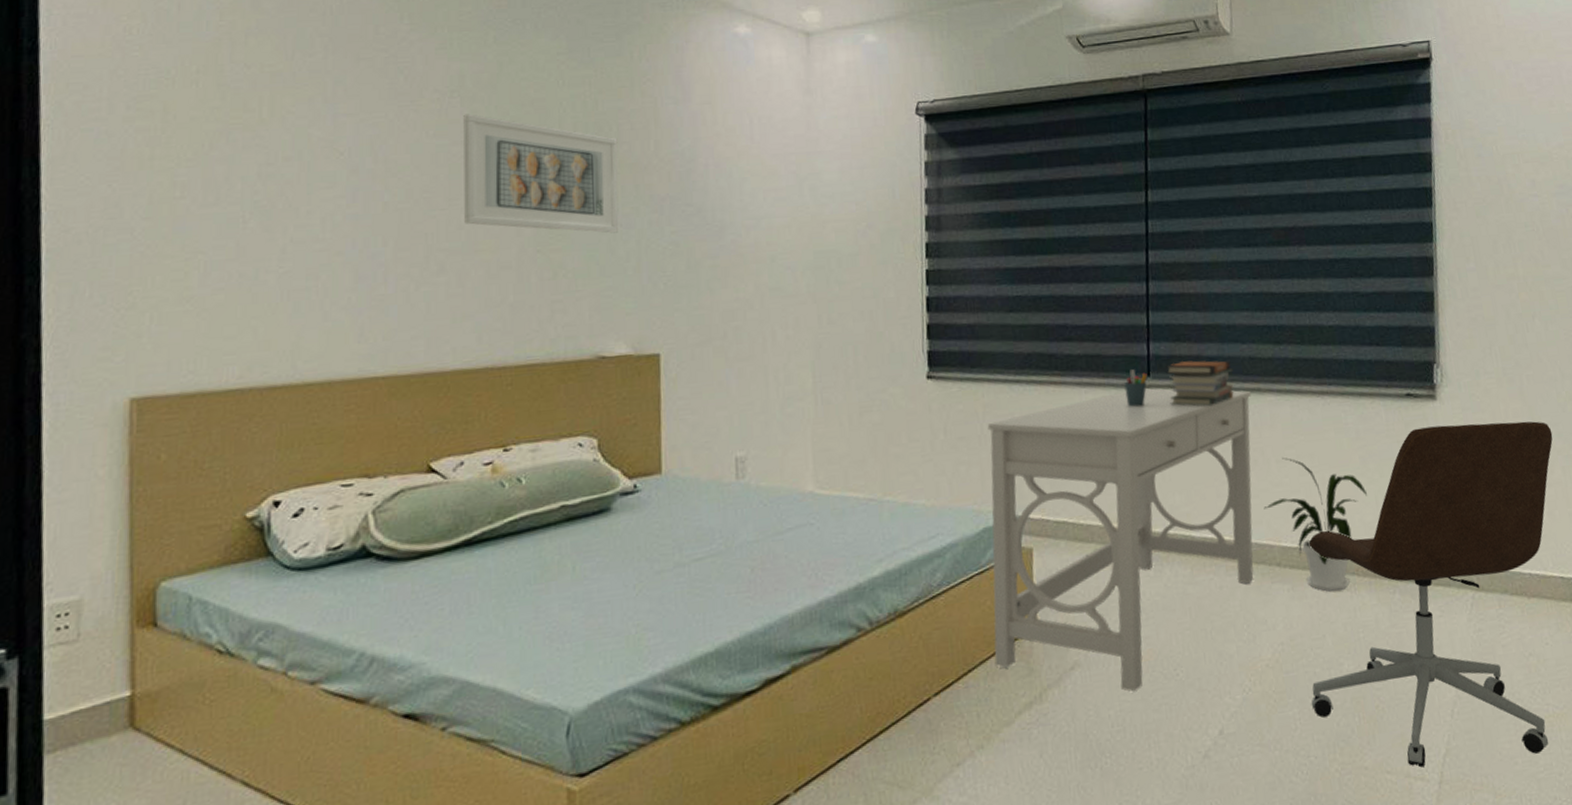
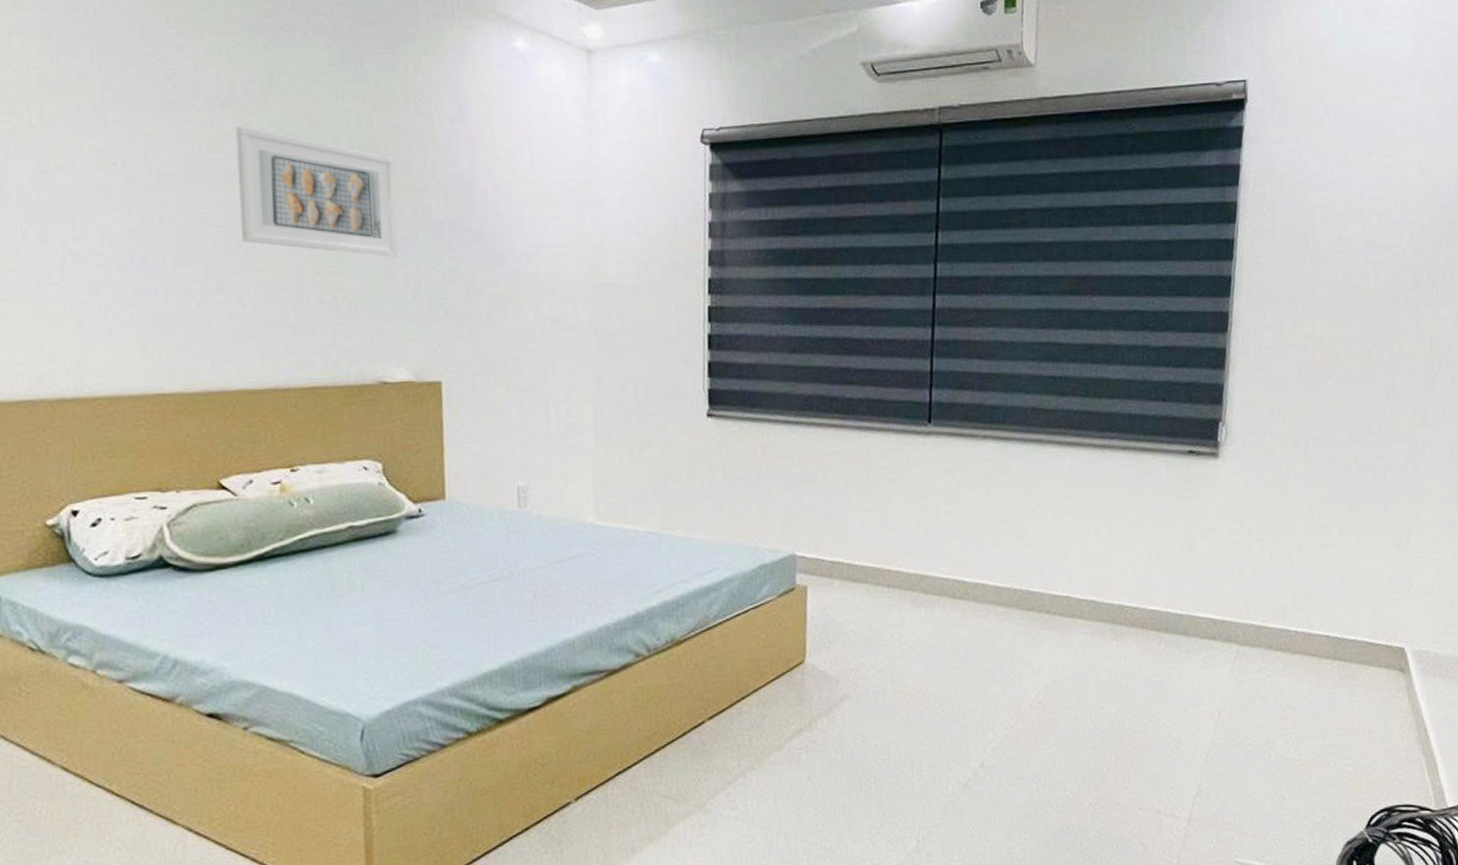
desk: present [987,388,1254,693] -> none [766,435,1032,725]
pen holder: present [1124,369,1148,407] -> none [905,415,929,453]
book stack: present [1165,360,1234,407] -> none [947,409,1015,456]
house plant: present [1263,457,1367,592] -> none [1037,508,1141,640]
office chair: present [1309,421,1553,768] -> none [1070,483,1333,806]

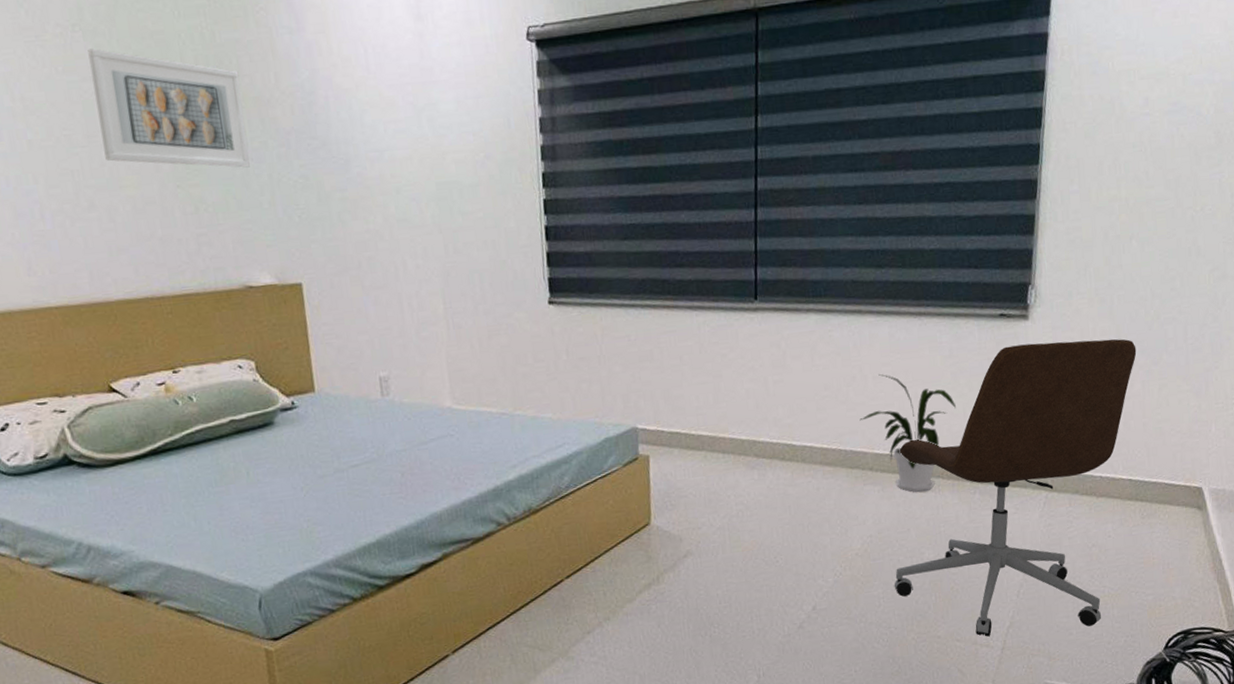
house plant: none [1037,508,1141,640] -> present [859,373,956,492]
office chair: none [1070,483,1333,806] -> present [894,339,1137,637]

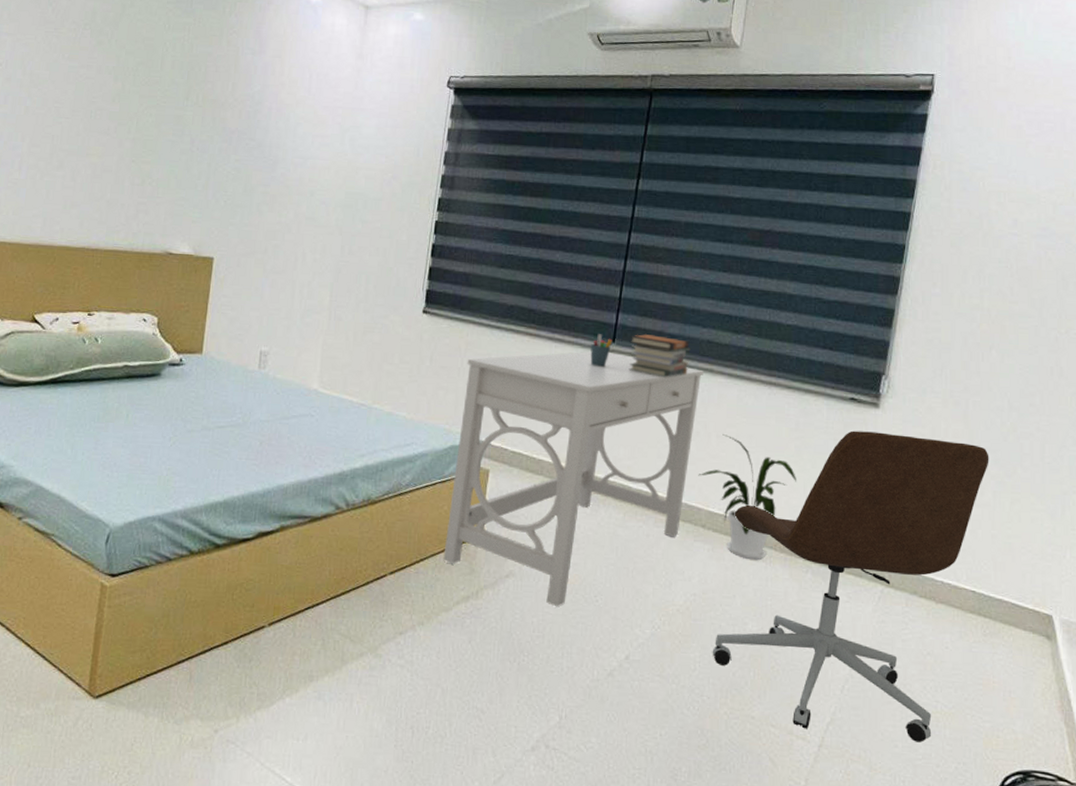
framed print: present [88,48,250,168] -> none [82,44,204,155]
desk: none [606,311,852,576] -> present [443,351,703,608]
pen holder: none [733,293,755,329] -> present [590,334,613,367]
book stack: none [772,284,836,328] -> present [628,334,691,378]

